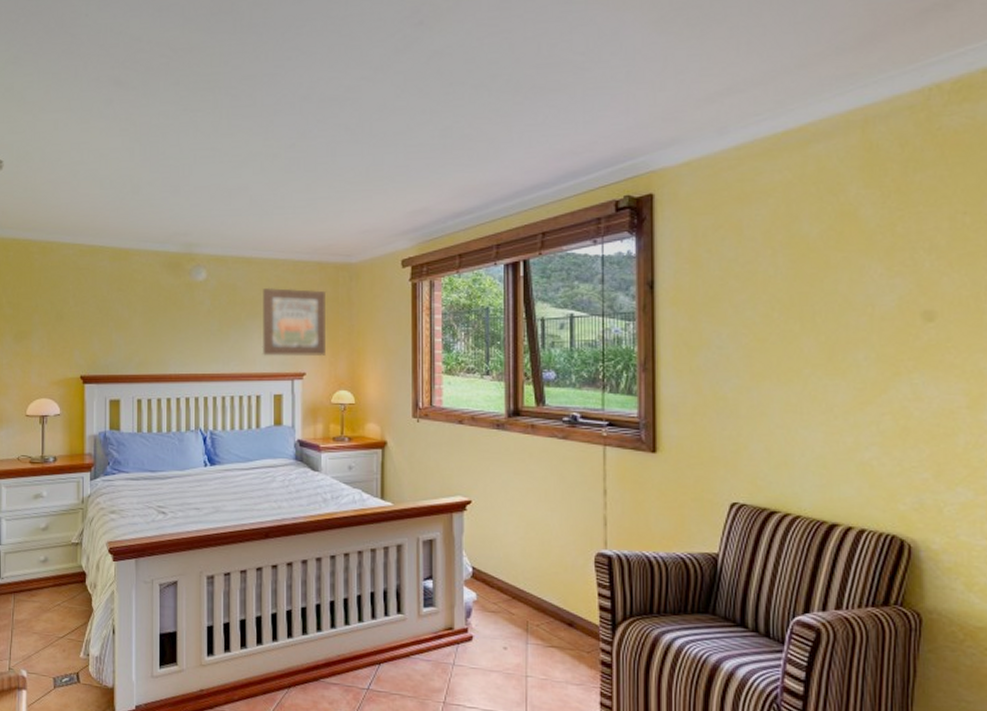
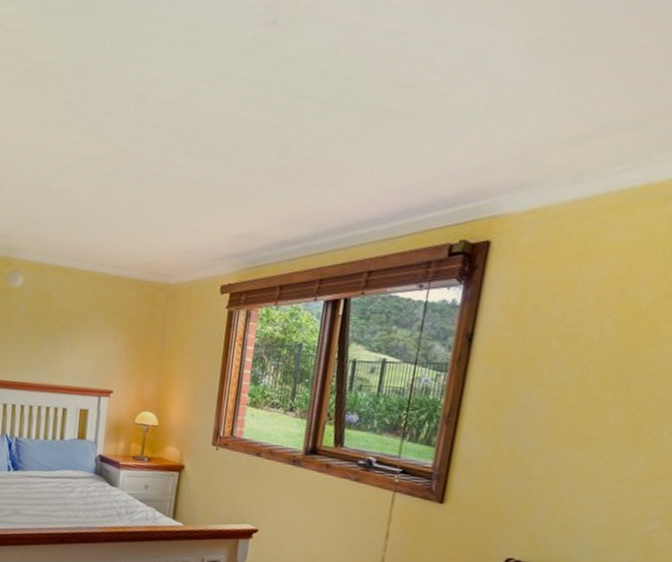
wall art: present [262,287,325,356] -> none [72,300,141,376]

